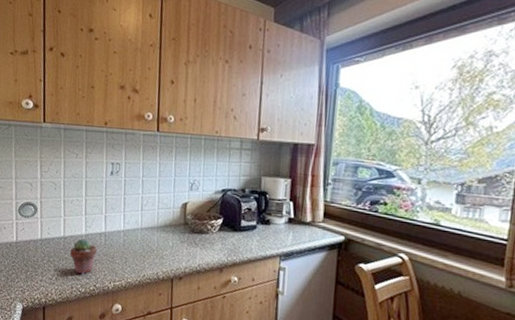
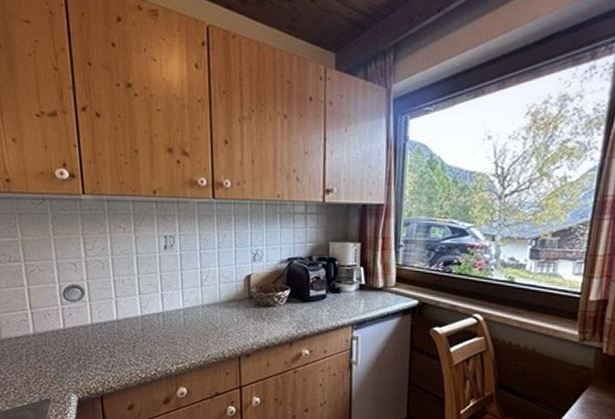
potted succulent: present [69,238,98,275] -> none [125,320,156,360]

